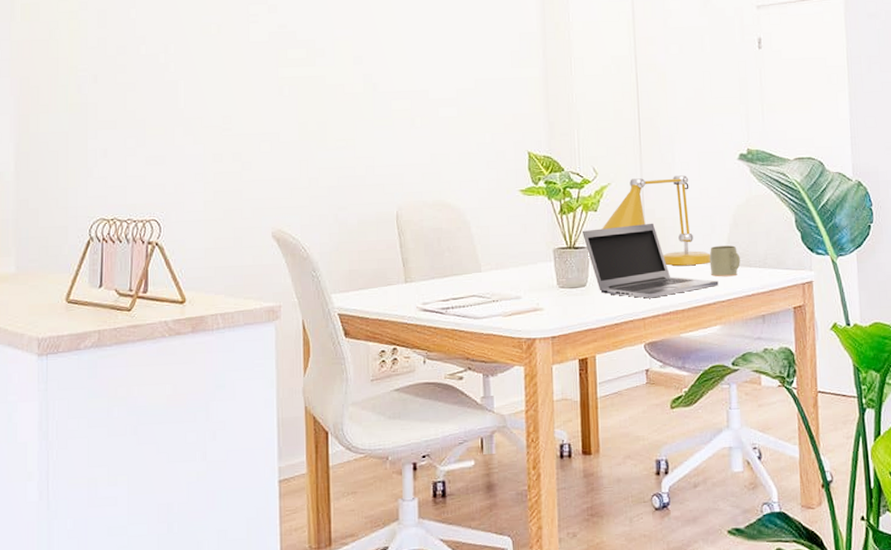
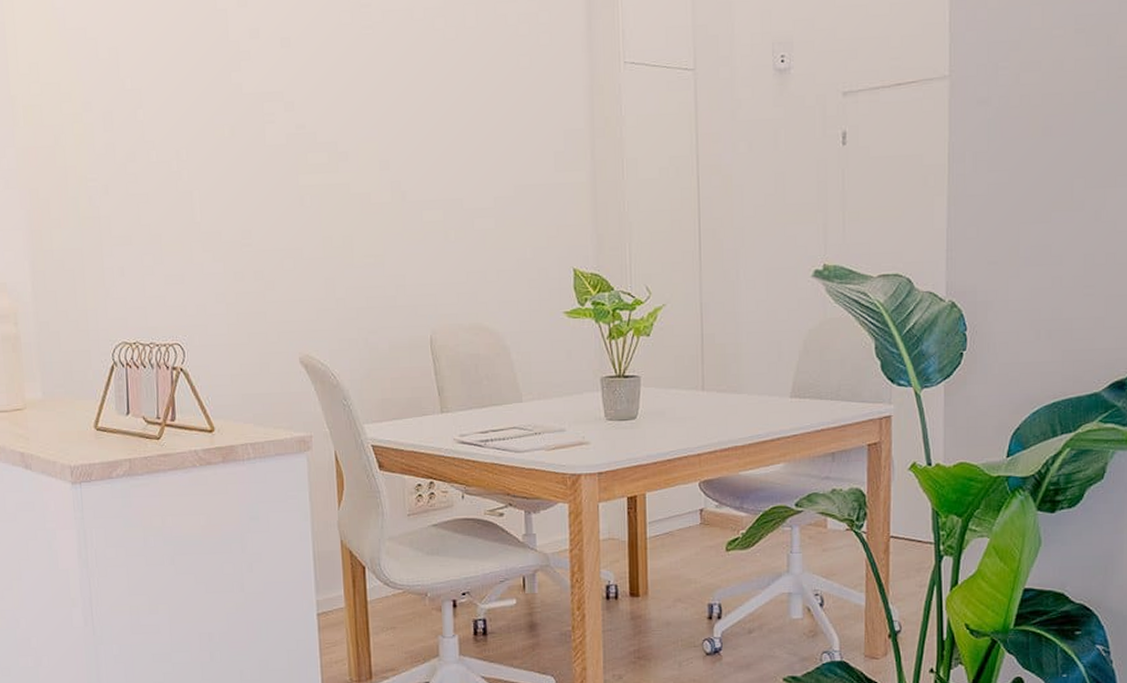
laptop: present [582,223,719,299] -> none [633,349,784,433]
table lamp: present [601,175,711,266] -> none [654,295,776,398]
mug: present [709,245,740,277] -> none [774,375,810,410]

